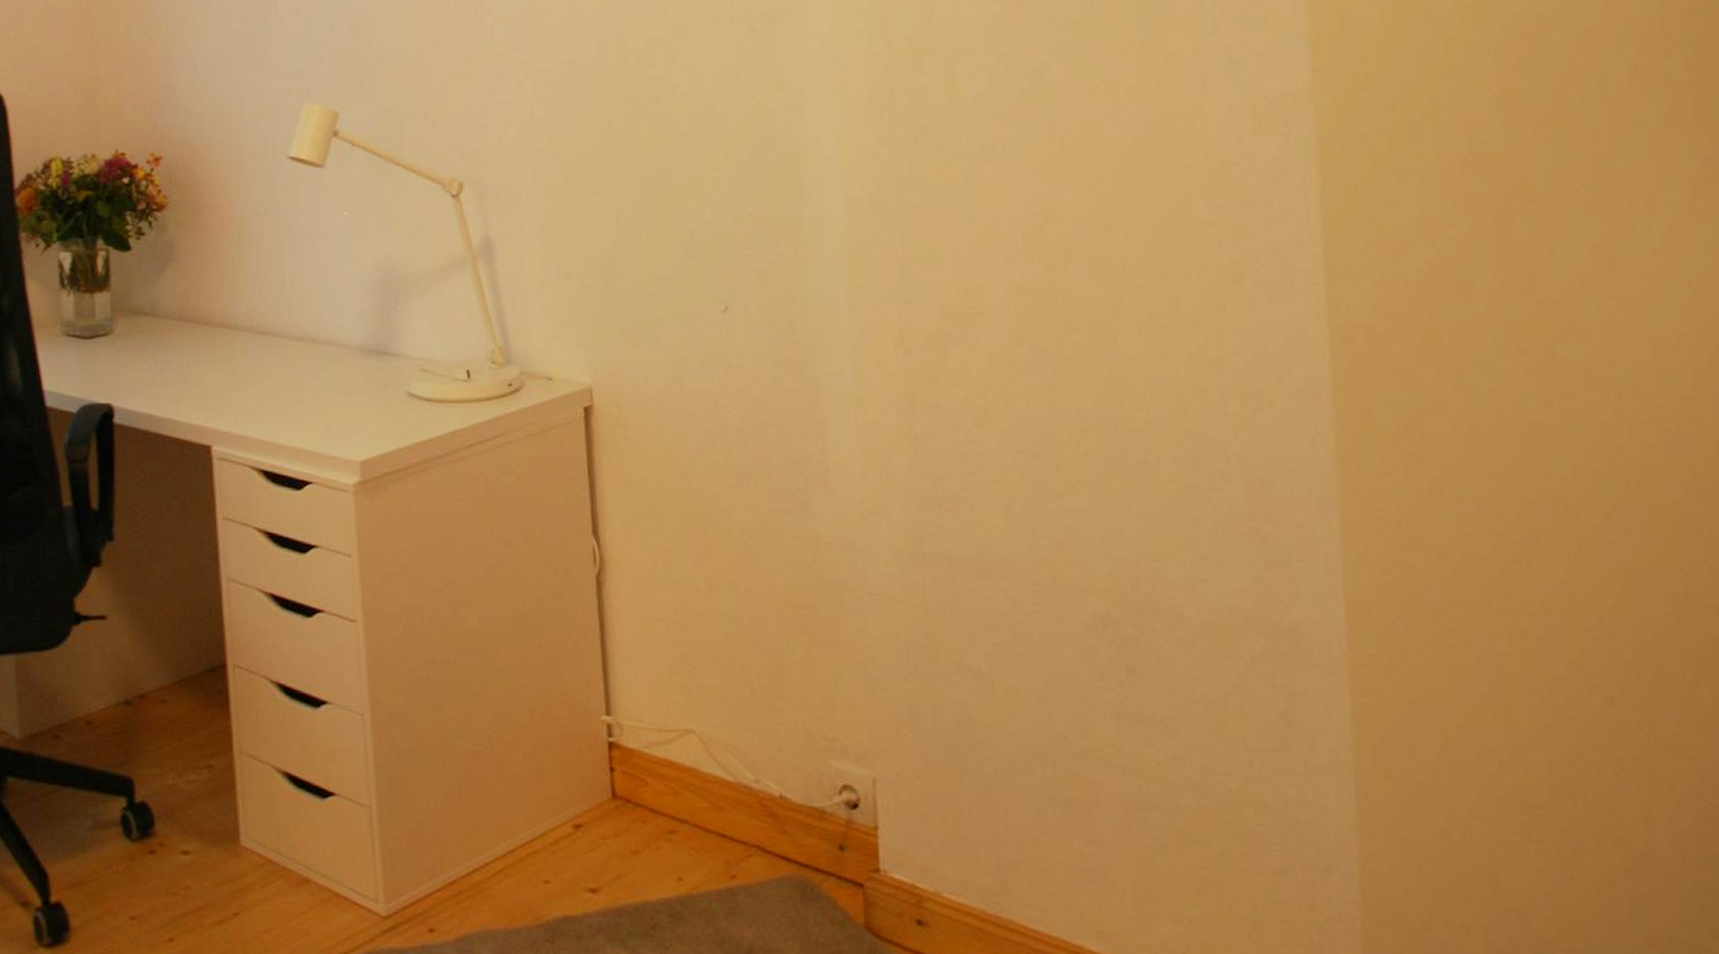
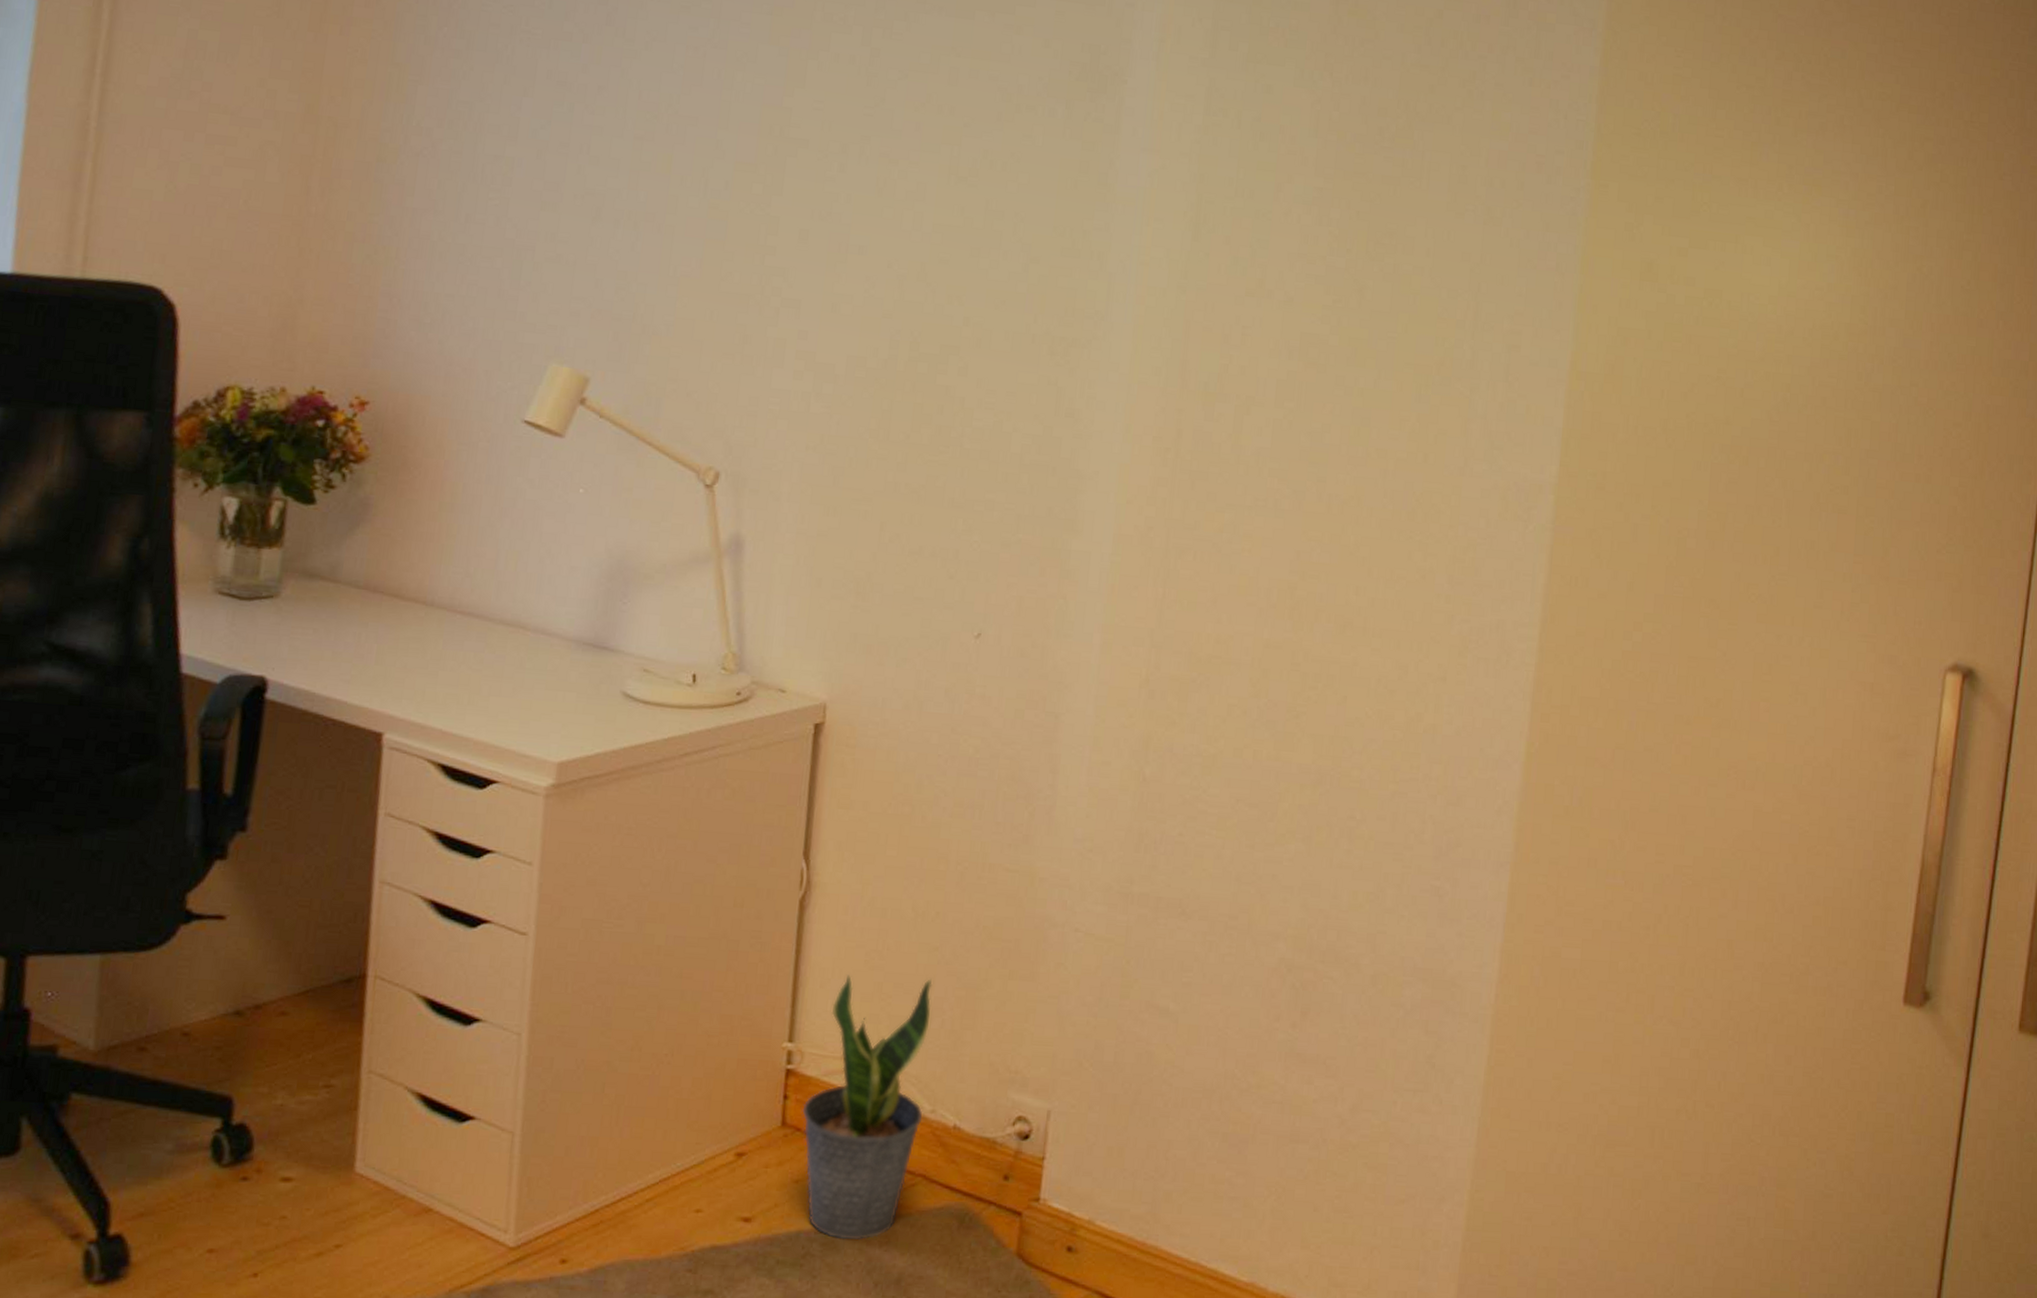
potted plant: none [629,646,748,912] -> present [802,973,933,1241]

